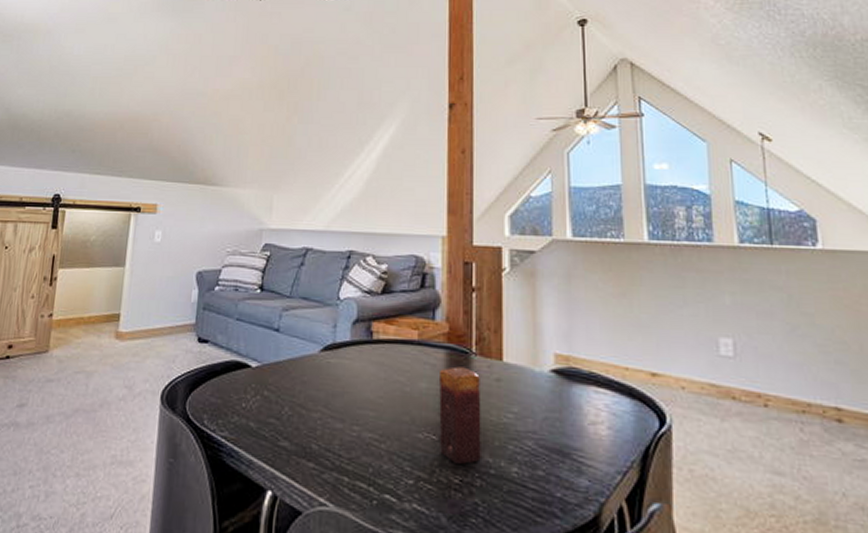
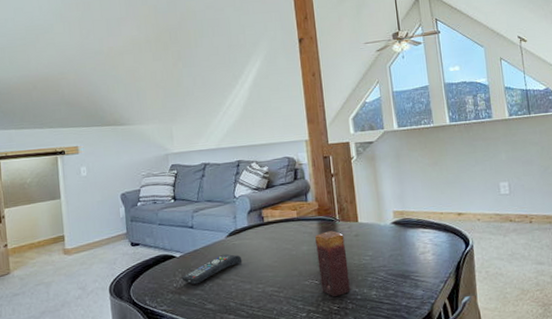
remote control: none [254,373,337,410] -> present [181,254,243,285]

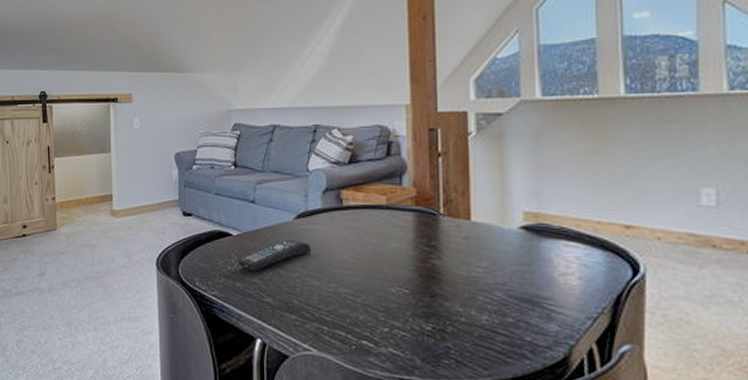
candle: present [315,230,350,297] -> none [409,227,452,314]

